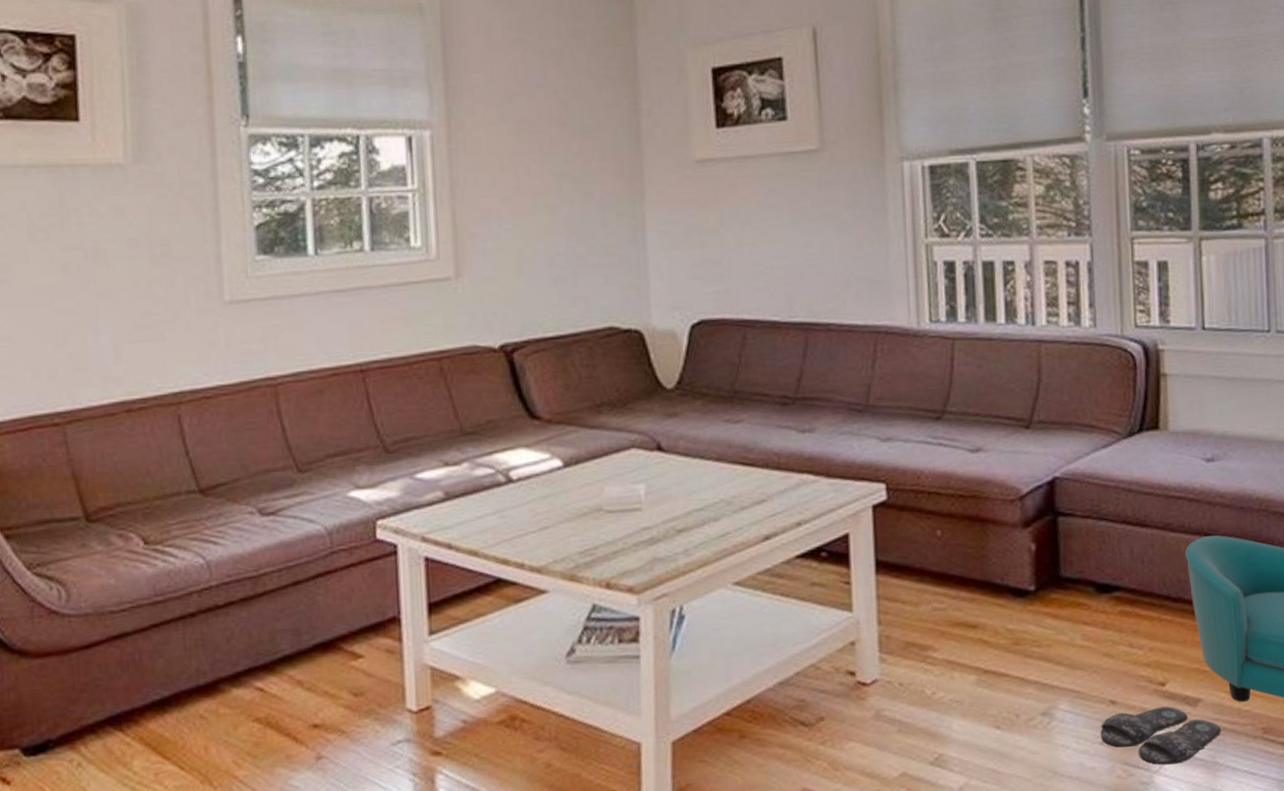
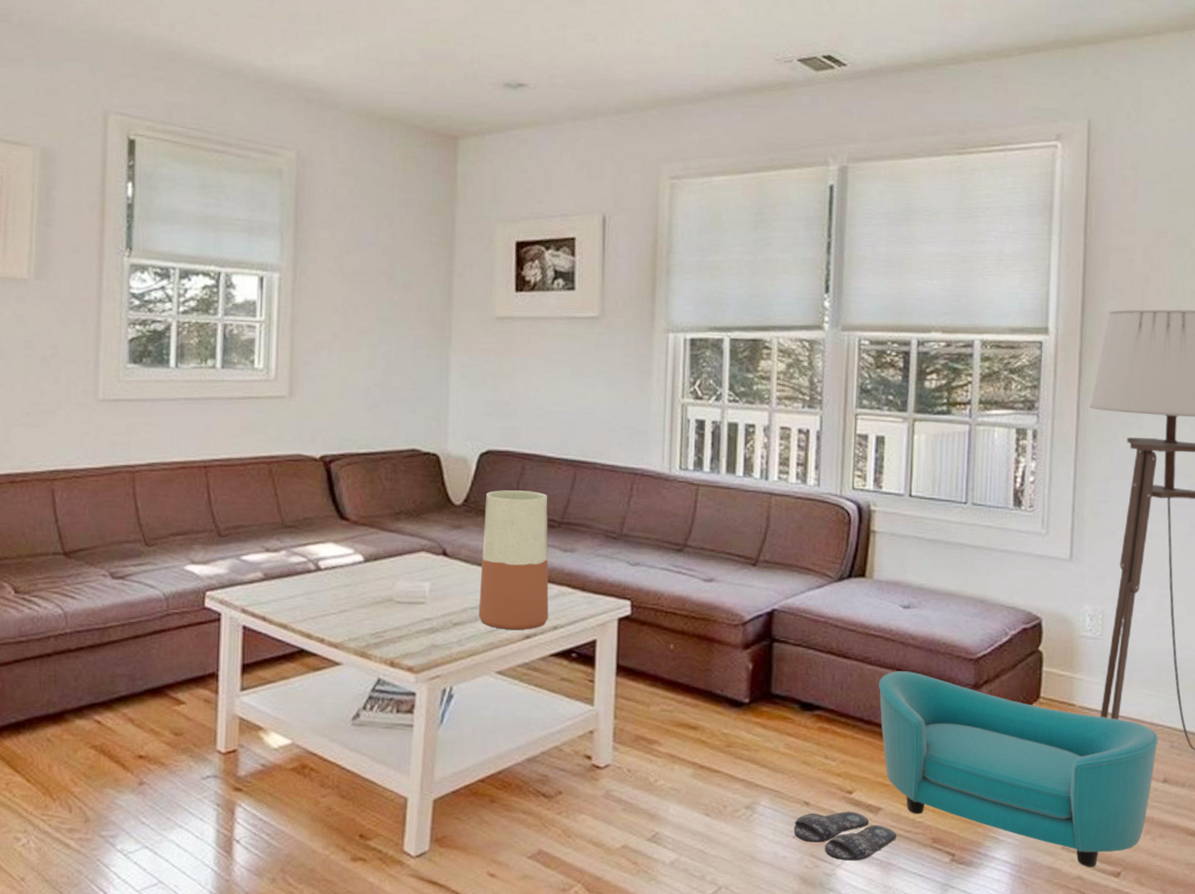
vase: none [702,364,791,532] -> present [478,490,549,630]

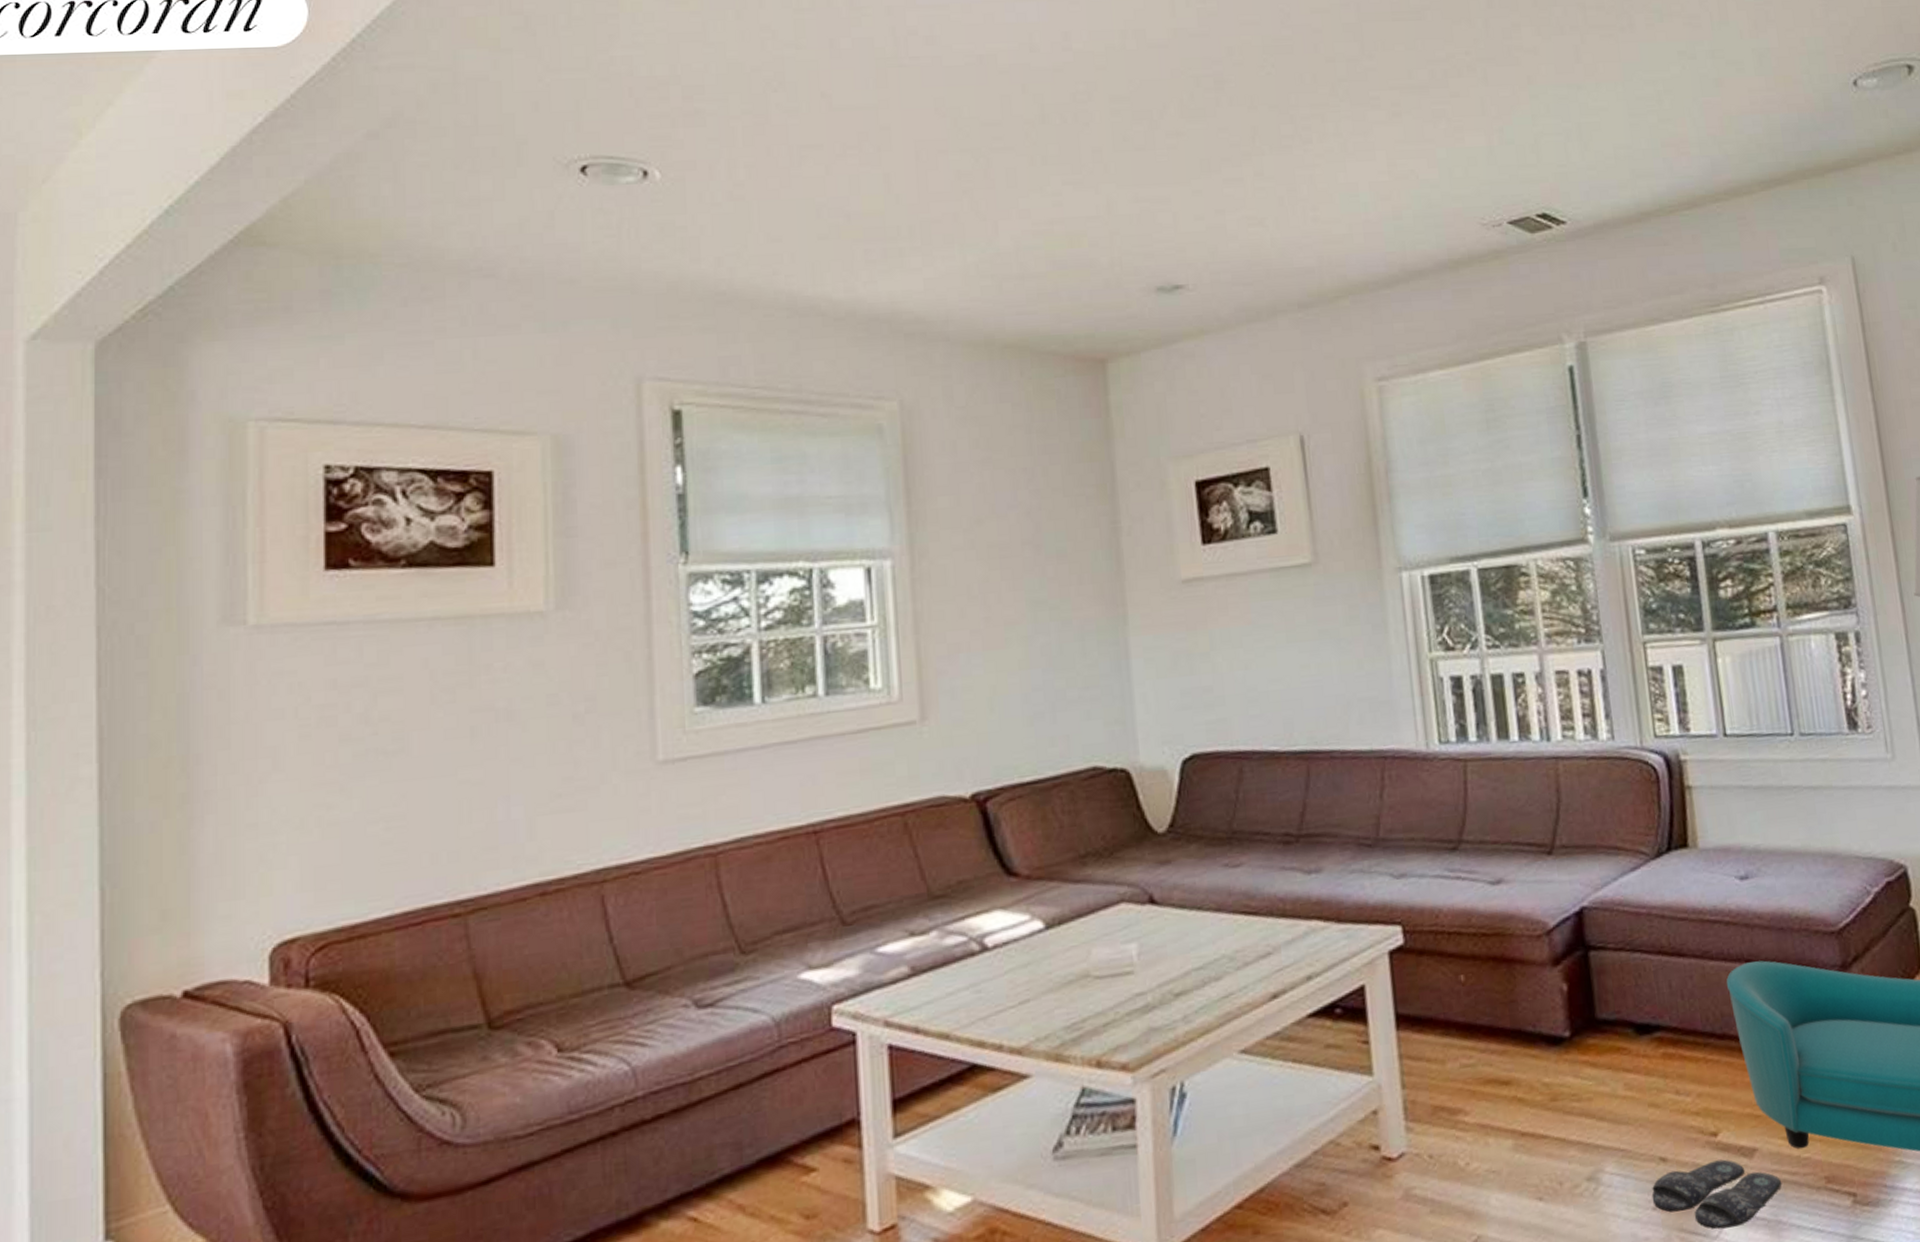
vase: present [478,490,549,630] -> none [1196,799,1300,992]

